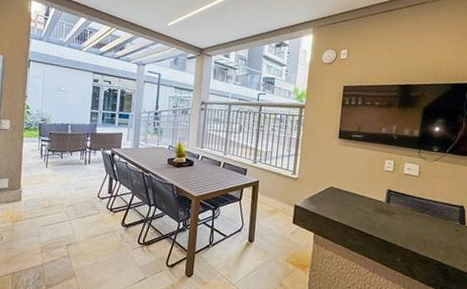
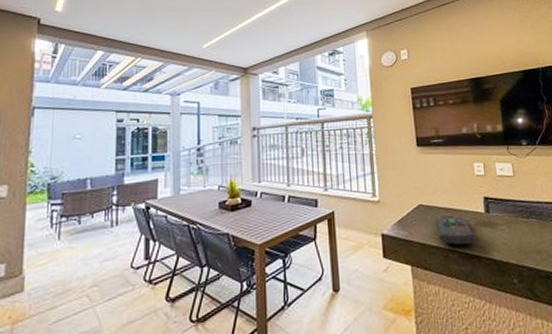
remote control: none [342,198,373,226] -> present [437,215,476,245]

